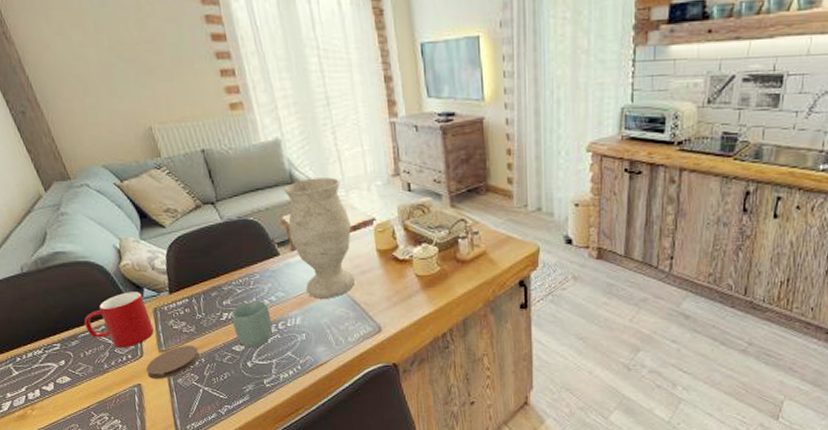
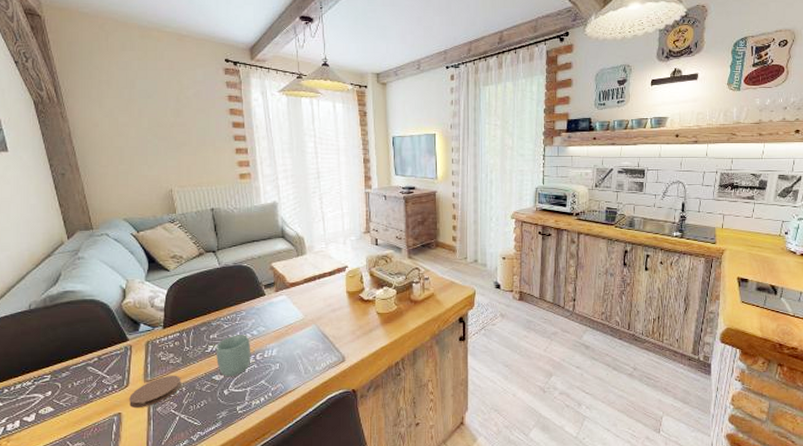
cup: present [84,292,154,348] -> none [79,327,143,378]
vase: present [283,177,356,299] -> none [275,233,327,333]

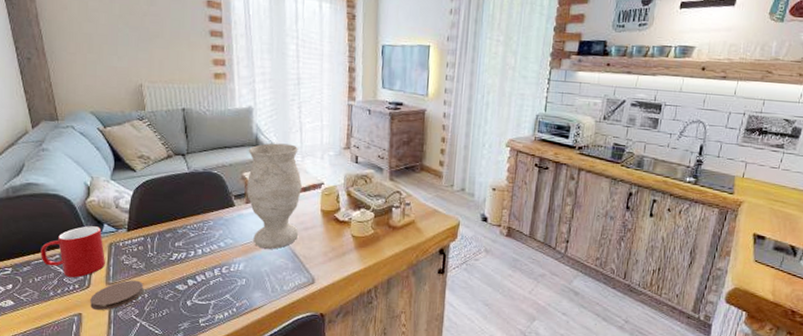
cup: none [79,327,143,378] -> present [41,226,105,278]
cup: present [215,335,251,377] -> none [180,245,217,288]
vase: none [275,233,327,333] -> present [246,143,302,249]

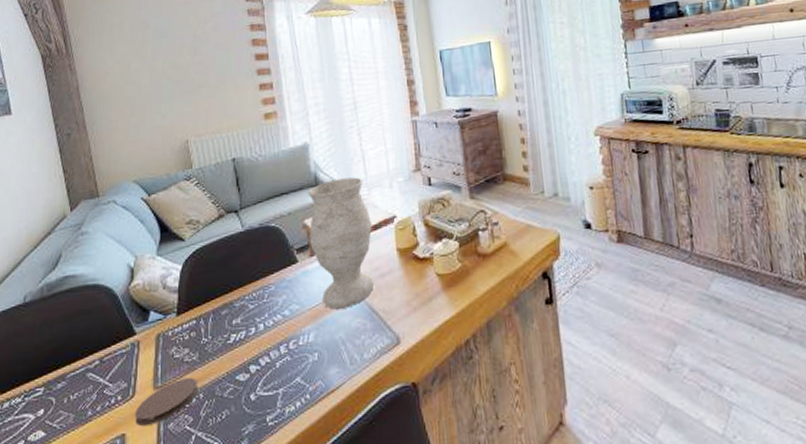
cup: present [41,226,105,278] -> none [77,316,152,388]

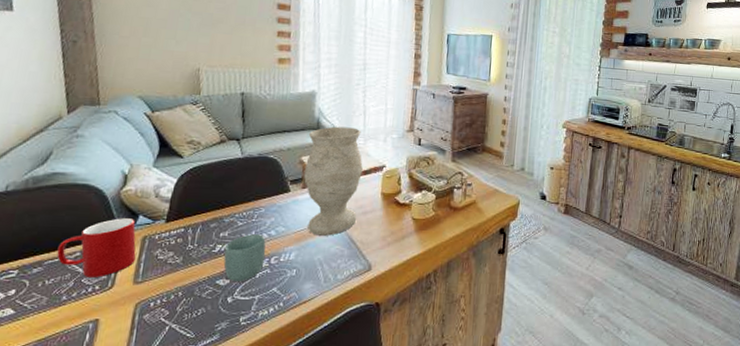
cup: none [77,316,152,388] -> present [57,218,136,278]
coaster: present [135,377,198,426] -> none [111,277,179,314]
cup: none [239,316,283,376] -> present [223,234,266,283]

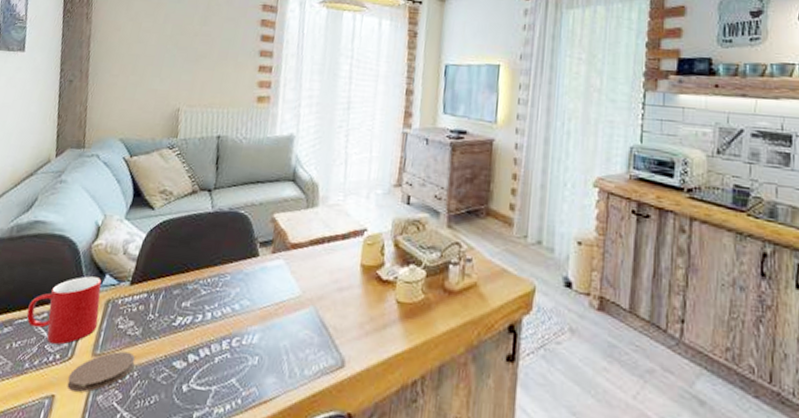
coaster: none [111,277,179,314] -> present [67,351,135,393]
cup: present [223,234,266,283] -> none [182,306,229,367]
vase: present [303,126,363,236] -> none [274,177,342,316]

